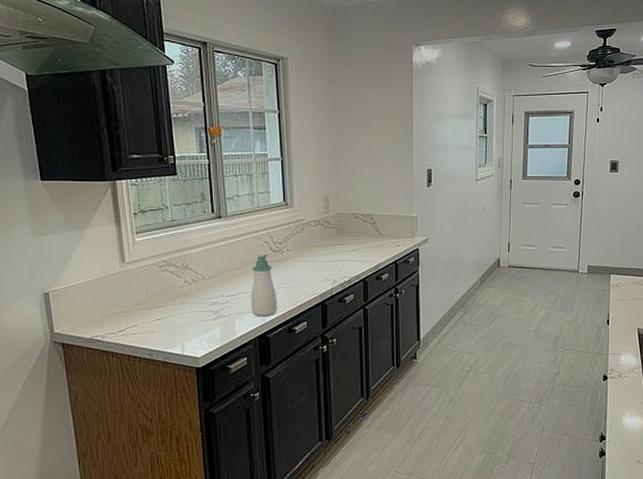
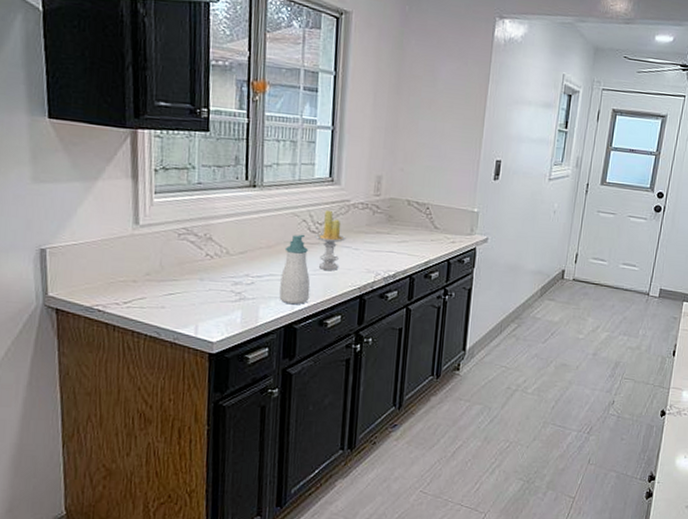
candle: none [276,230,304,283] -> present [314,209,346,270]

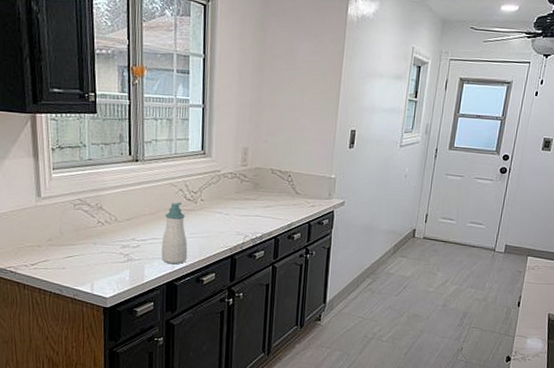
candle: present [314,209,346,270] -> none [190,179,218,234]

